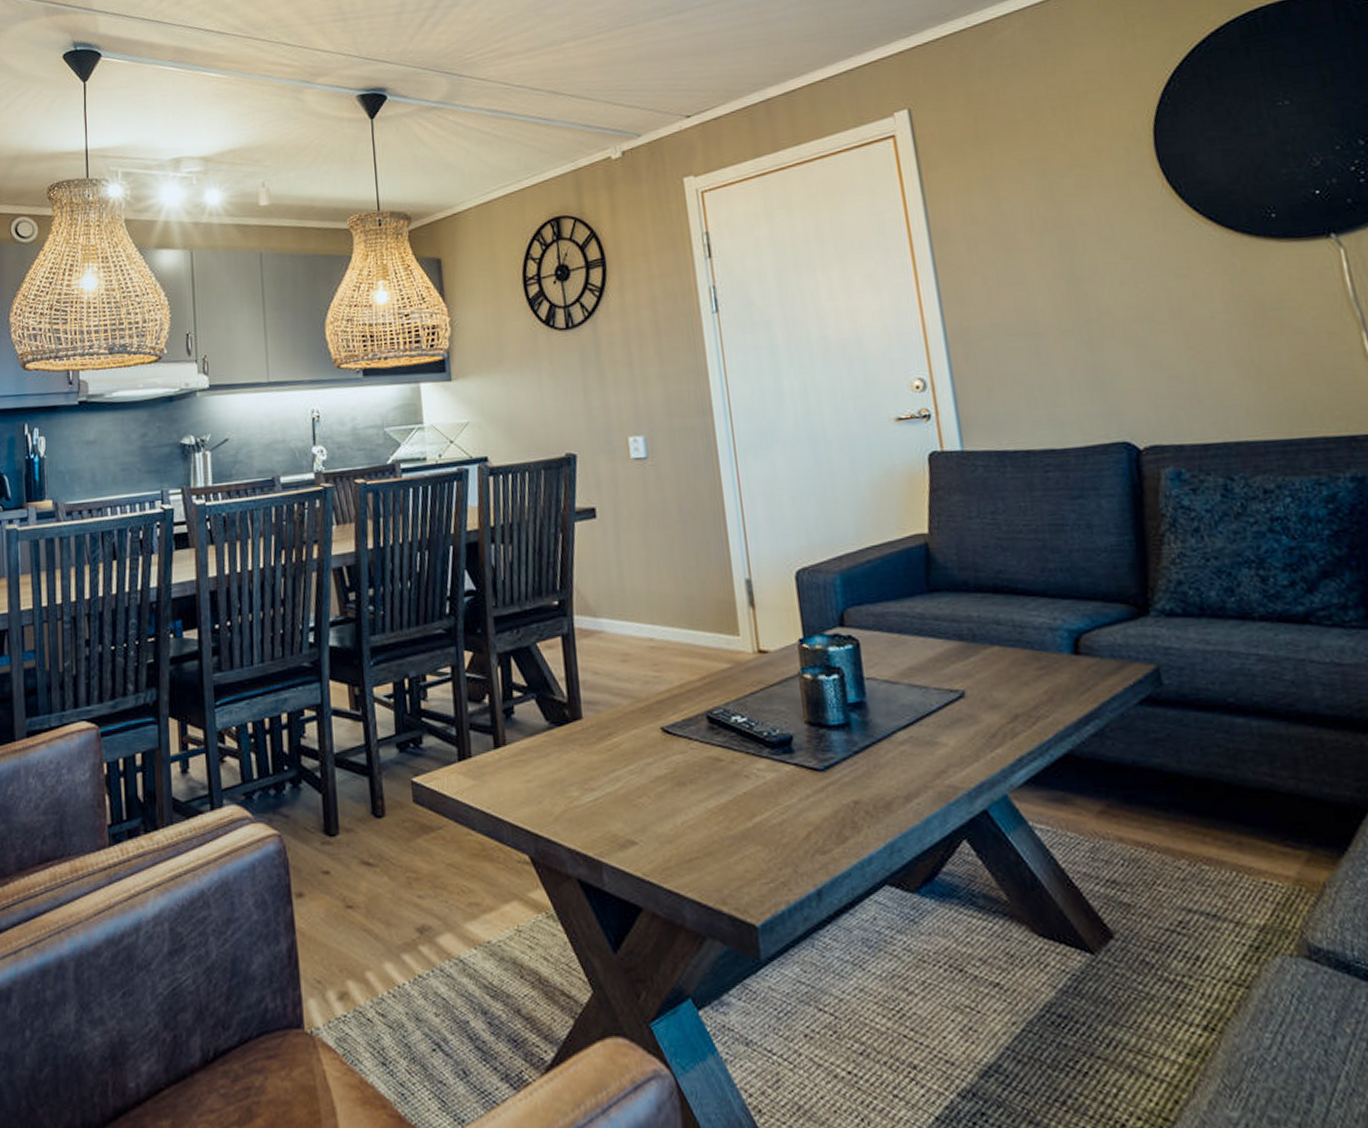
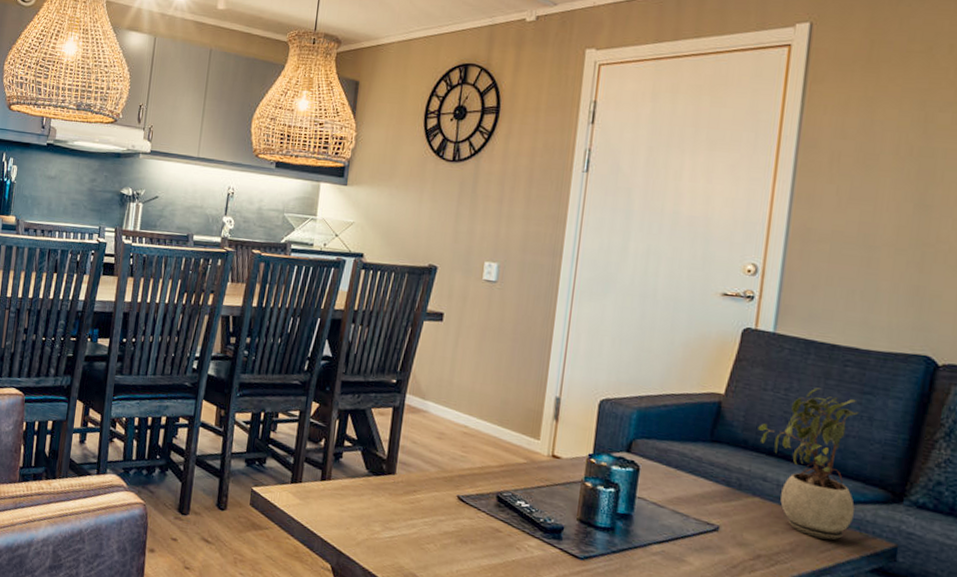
potted plant: none [974,503,1104,679] -> present [758,387,859,541]

